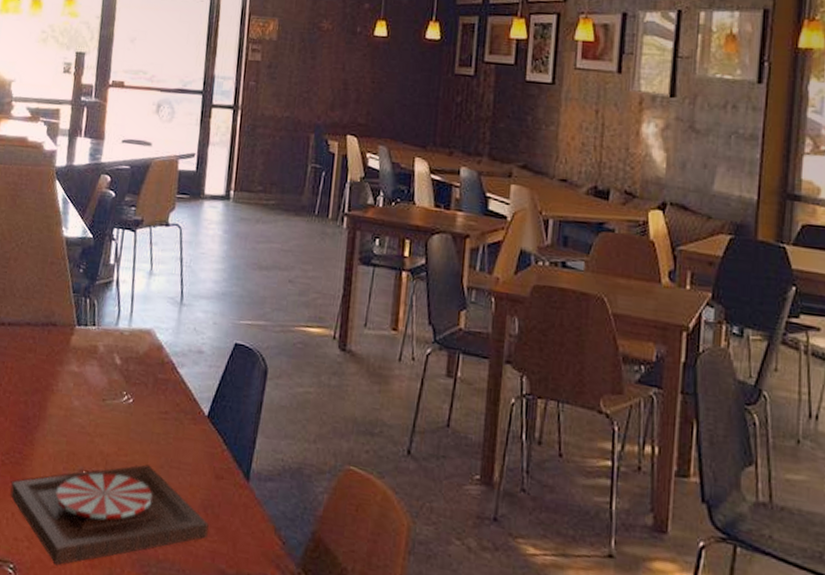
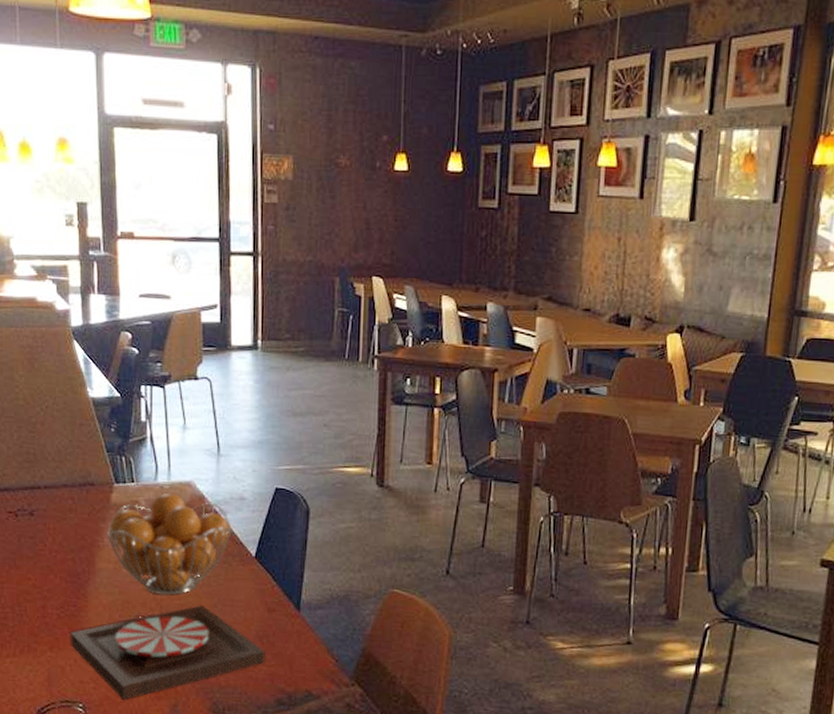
fruit basket: none [62,339,187,451] -> present [107,492,232,596]

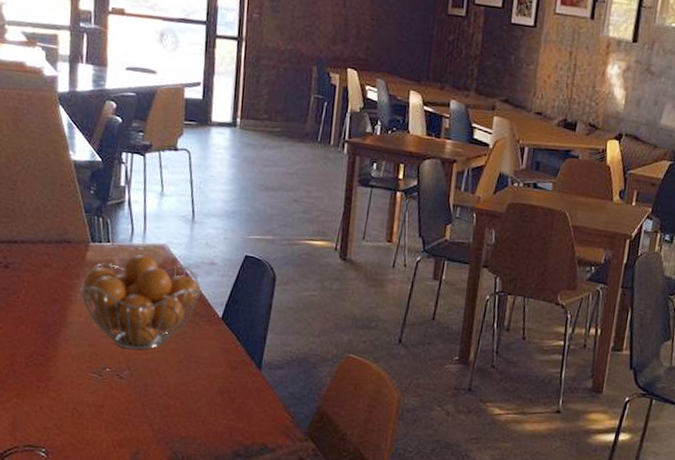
plate: present [70,605,265,701] -> none [37,360,226,447]

